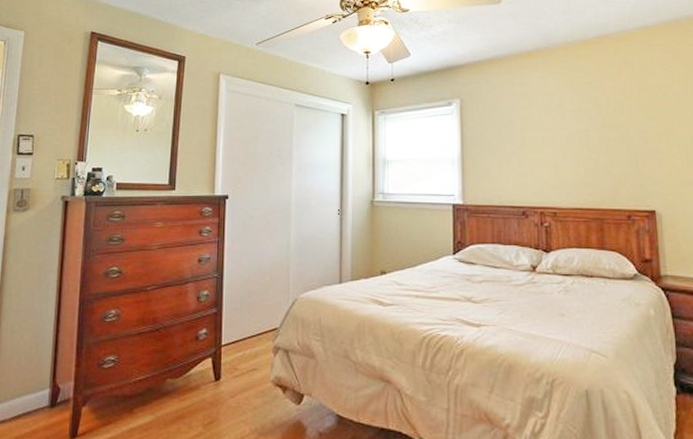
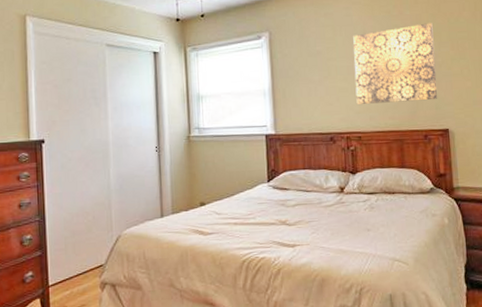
wall art: none [550,96,643,178] -> present [353,23,438,104]

